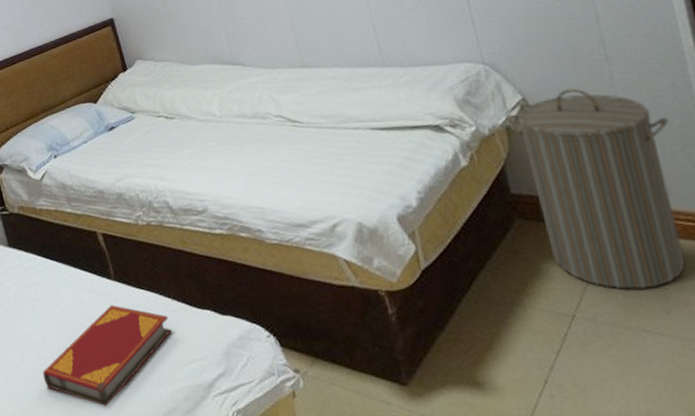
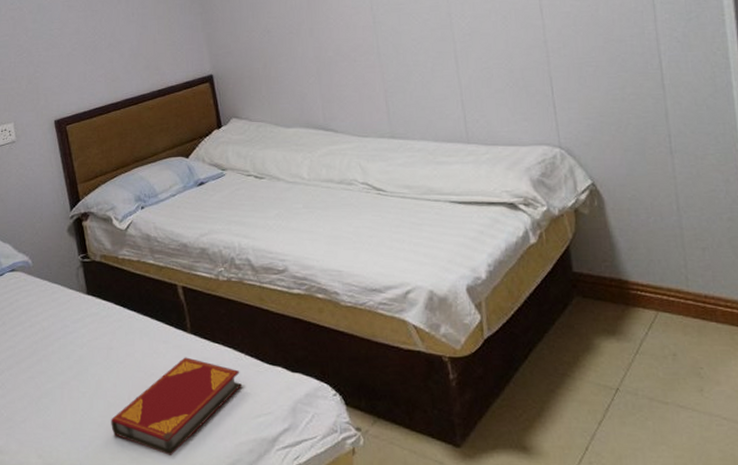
laundry hamper: present [507,88,686,290] -> none [577,177,721,367]

